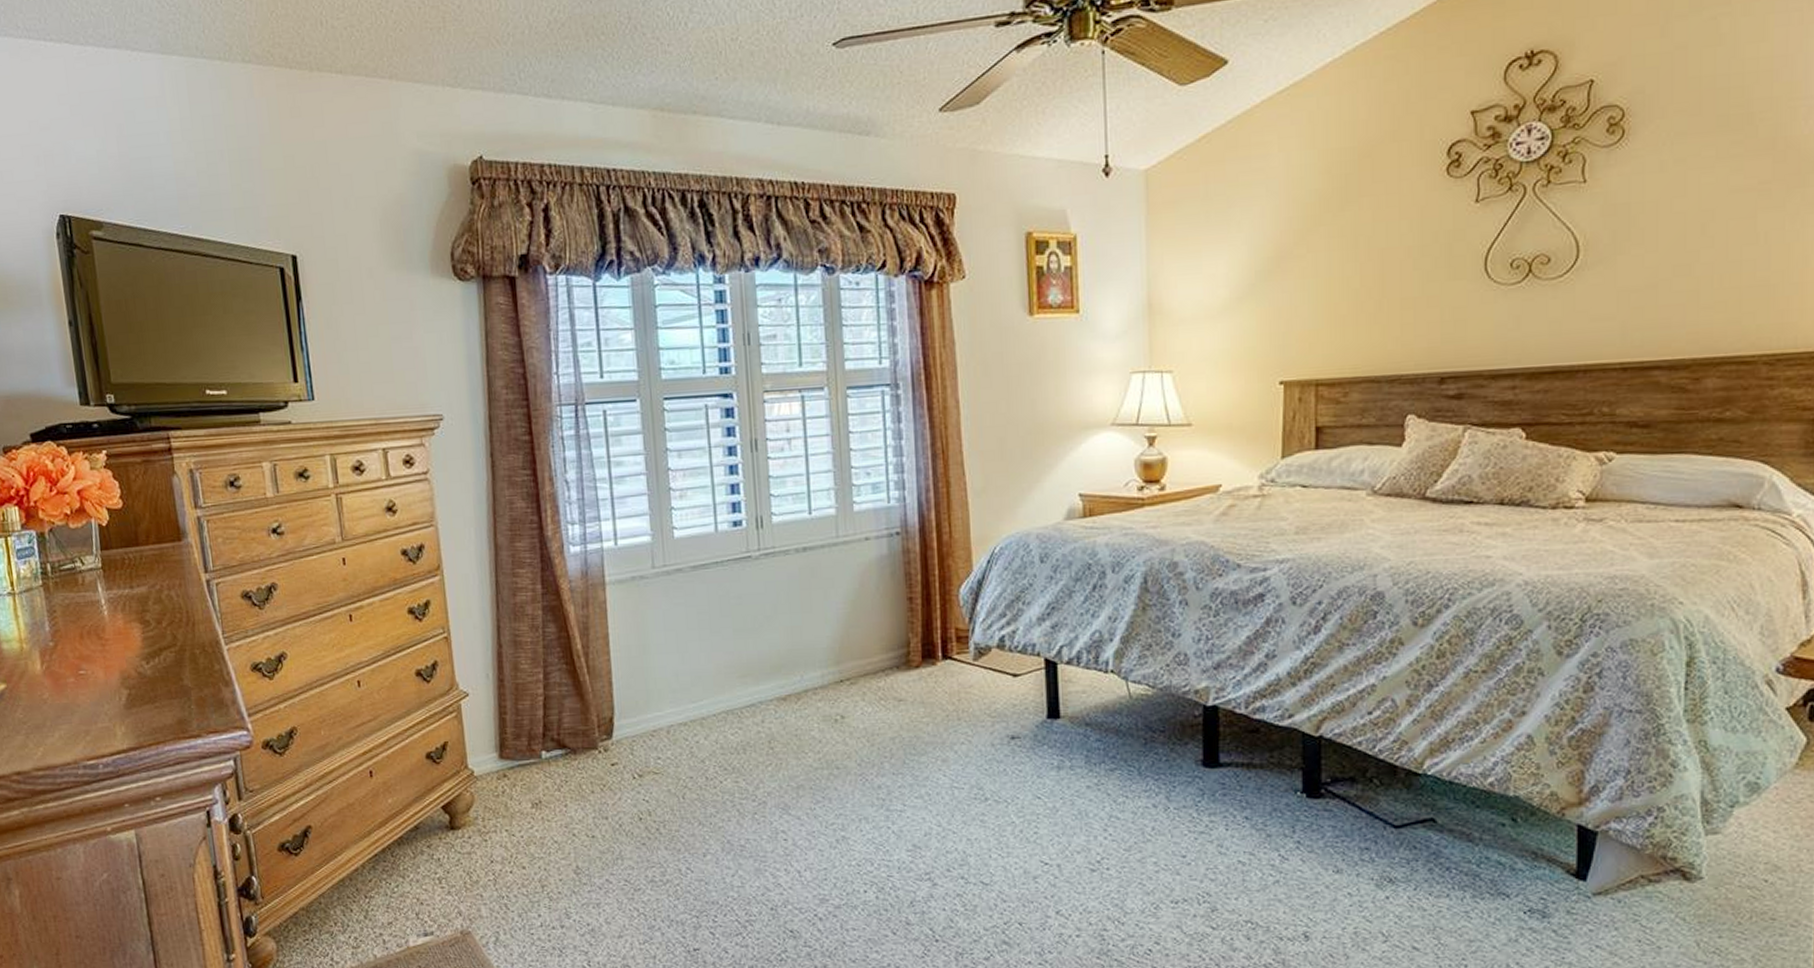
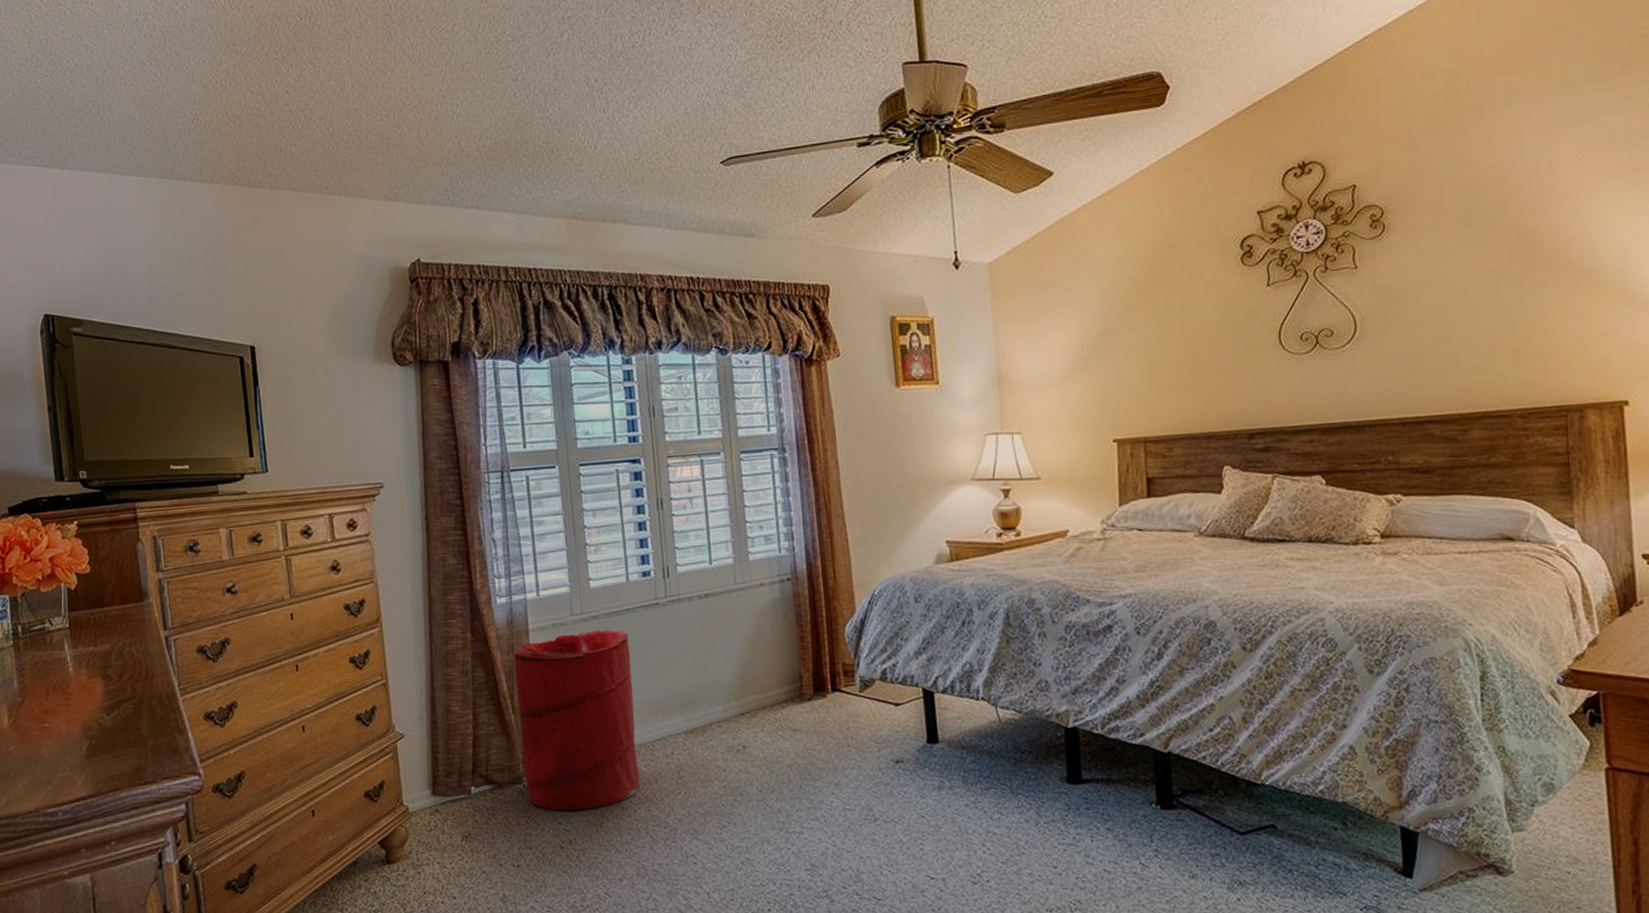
laundry hamper: none [588,584,727,780] -> present [513,629,640,811]

